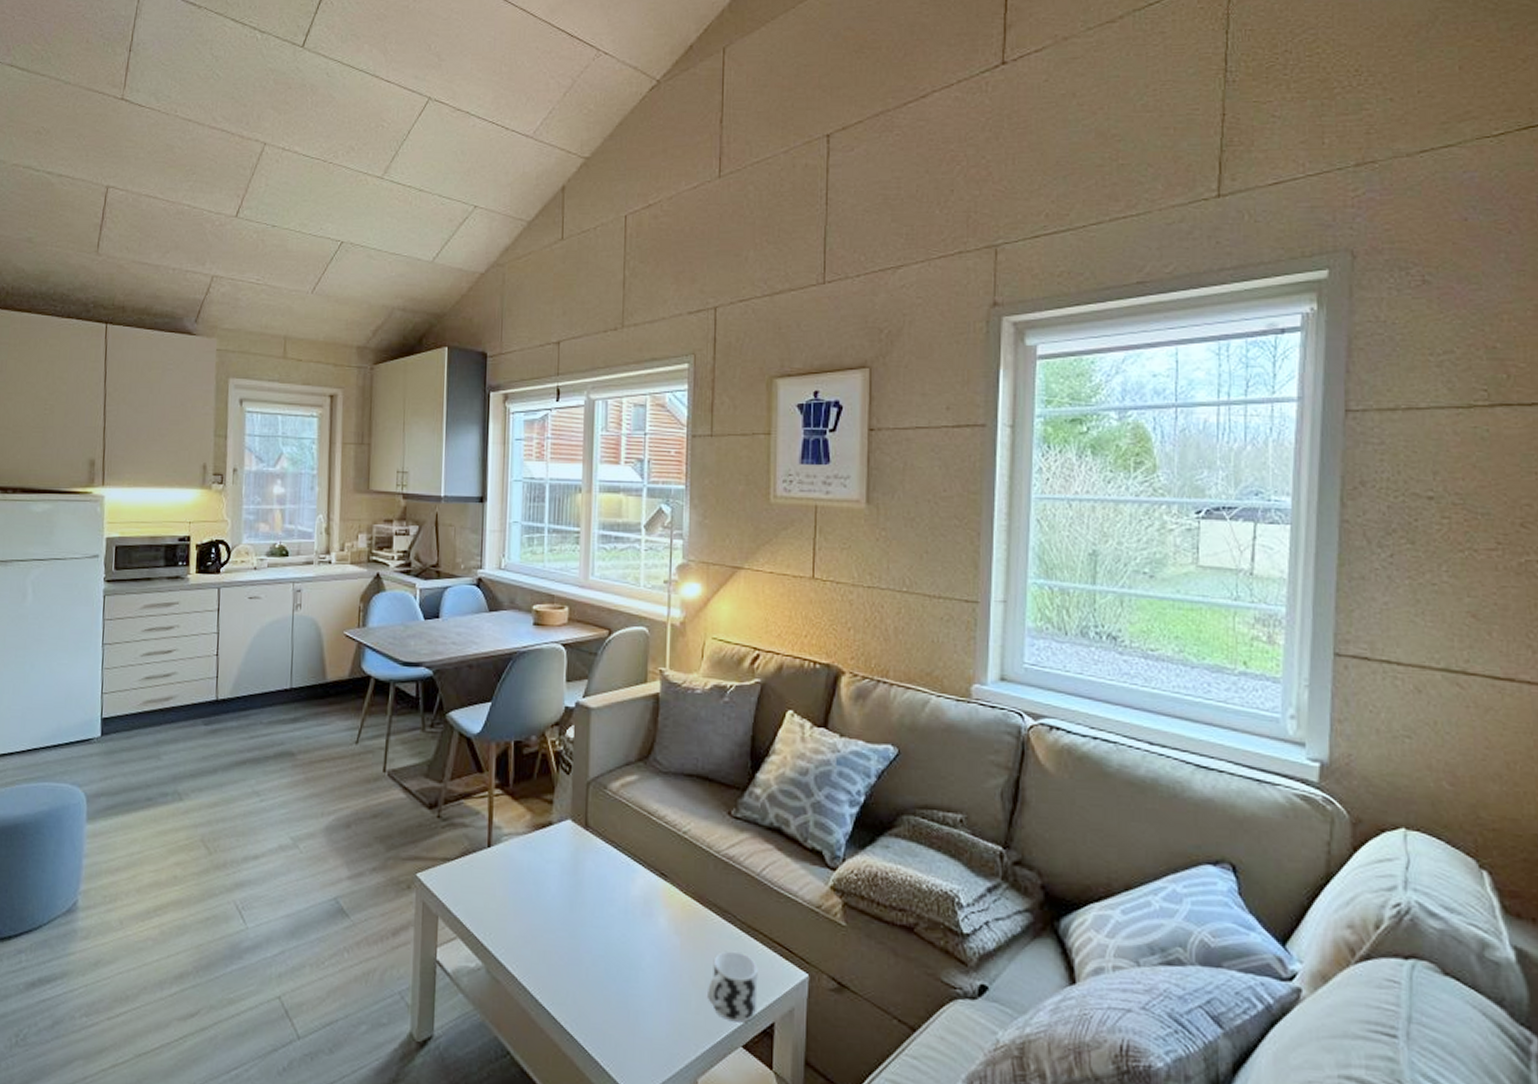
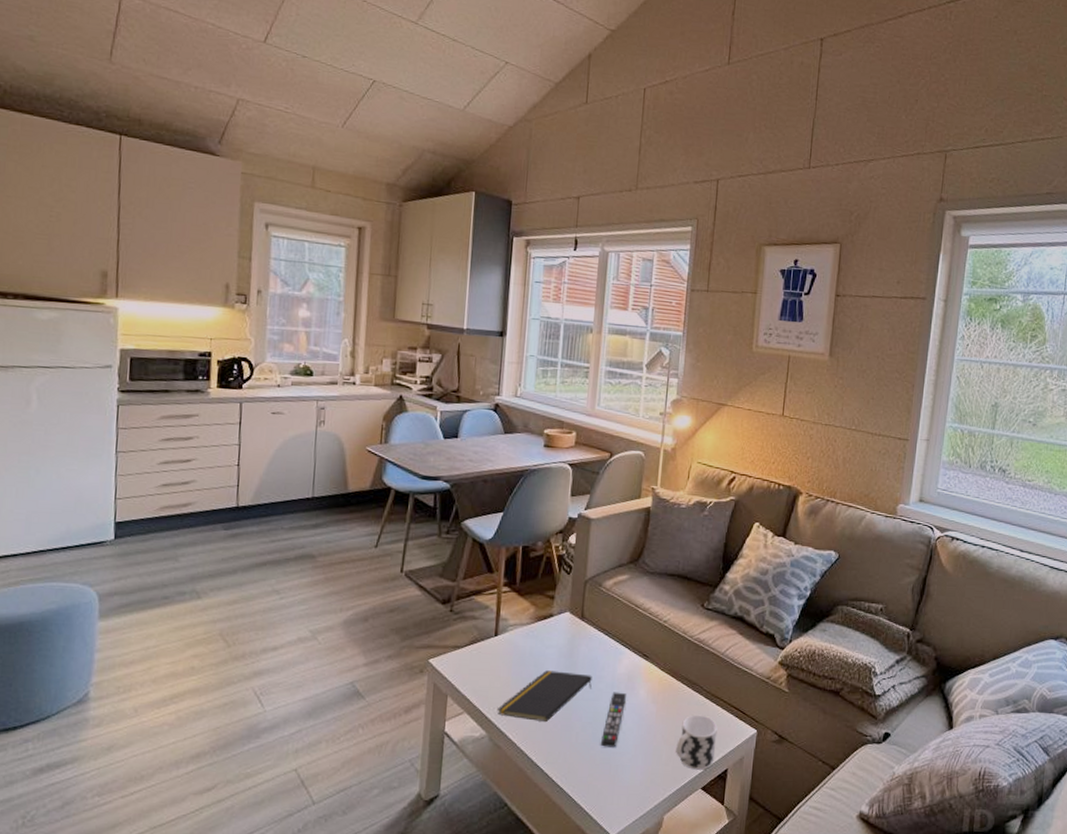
notepad: none [494,890,601,954] -> present [498,670,592,723]
remote control: none [616,918,643,988] -> present [601,692,626,748]

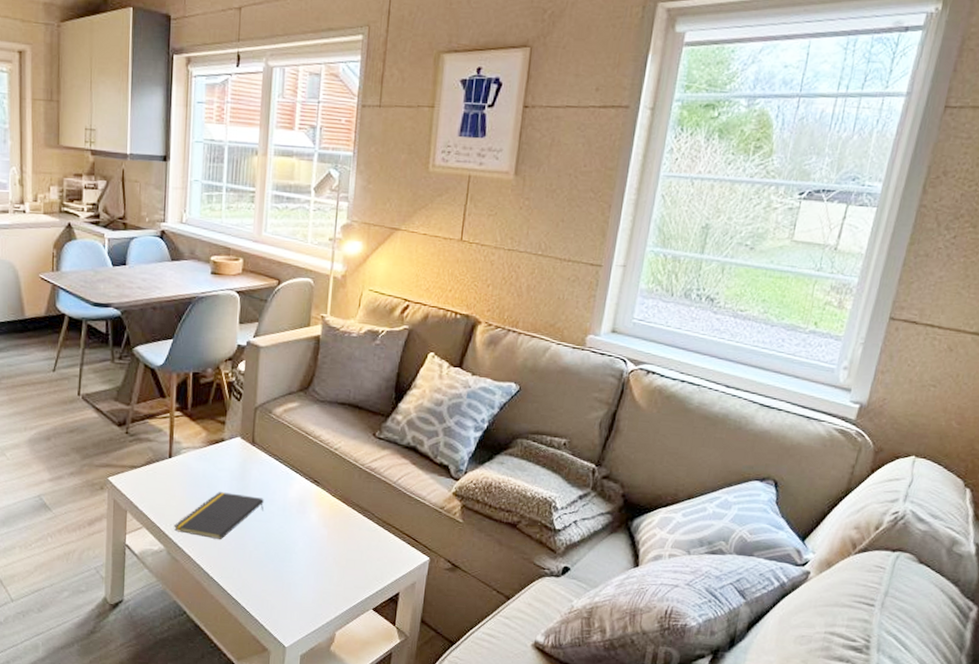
remote control: present [601,692,626,748] -> none [274,514,298,567]
cup: present [676,714,718,770] -> none [347,539,389,592]

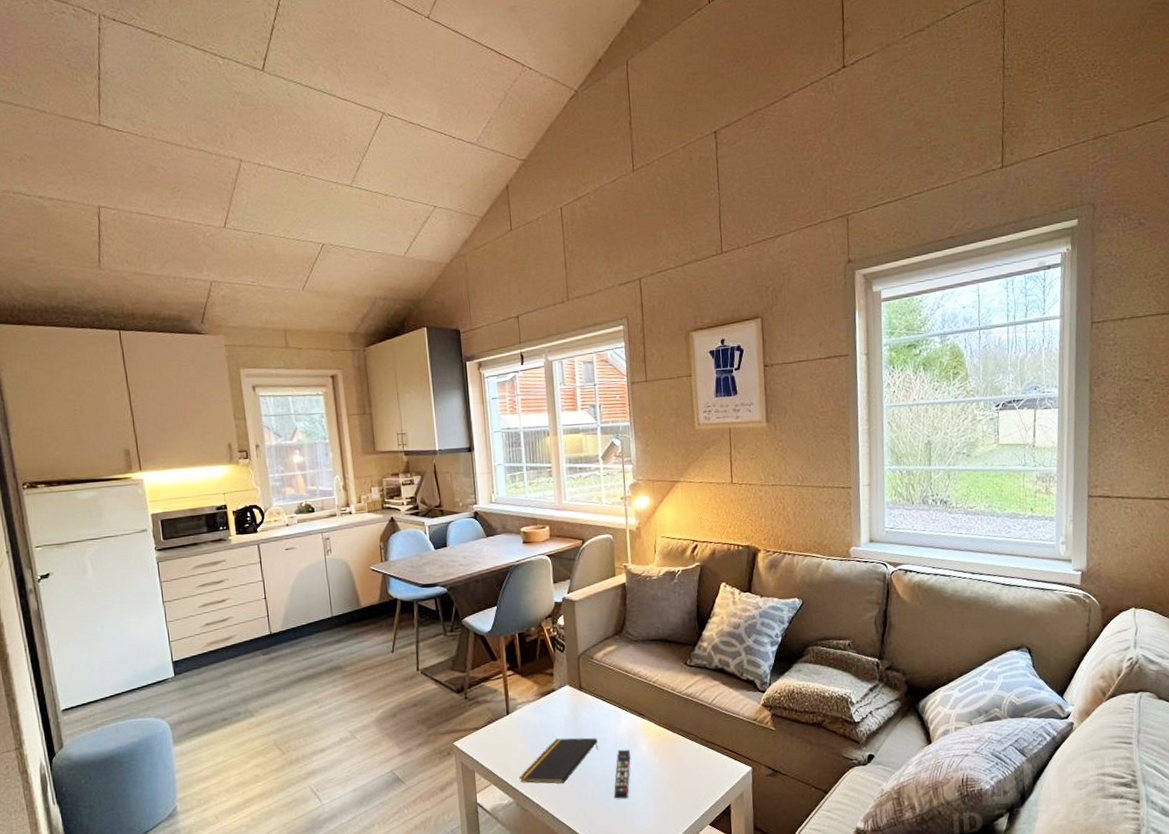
remote control: none [274,514,298,567] -> present [614,749,631,799]

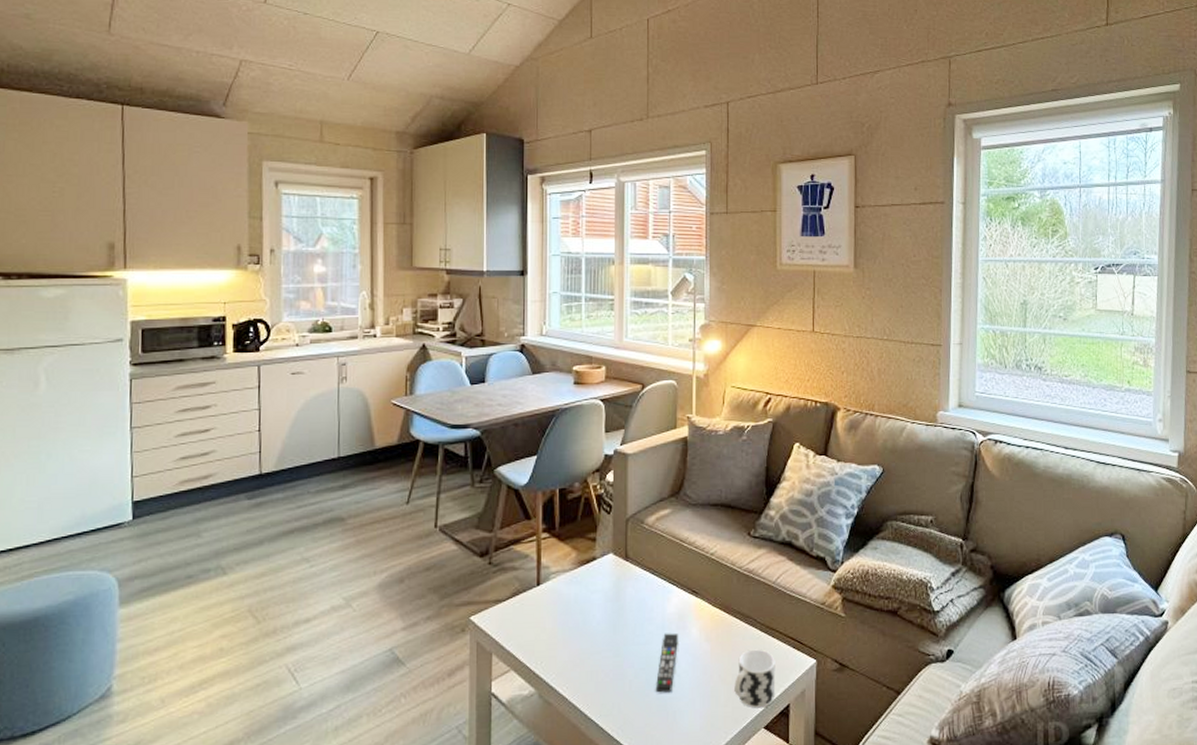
notepad: present [520,737,598,784] -> none [546,616,641,673]
cup: none [681,760,717,809] -> present [734,649,775,708]

